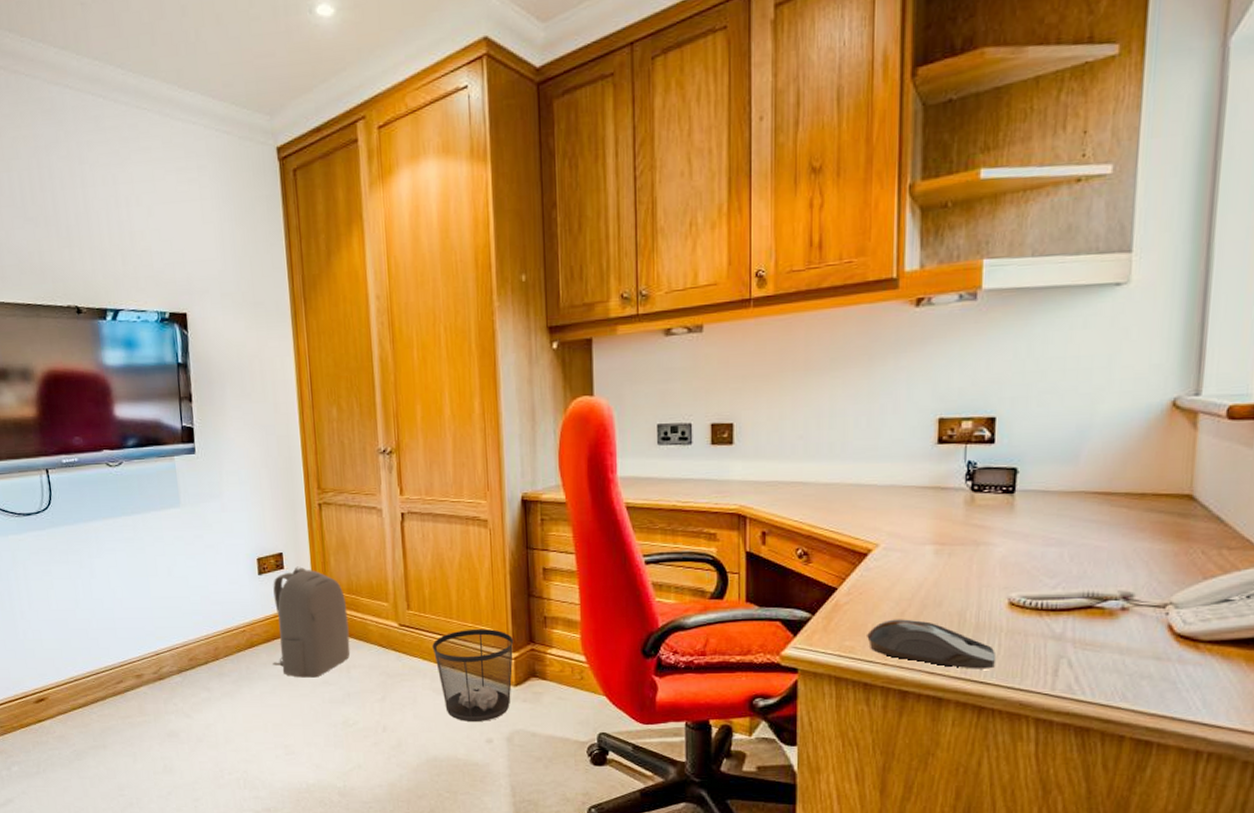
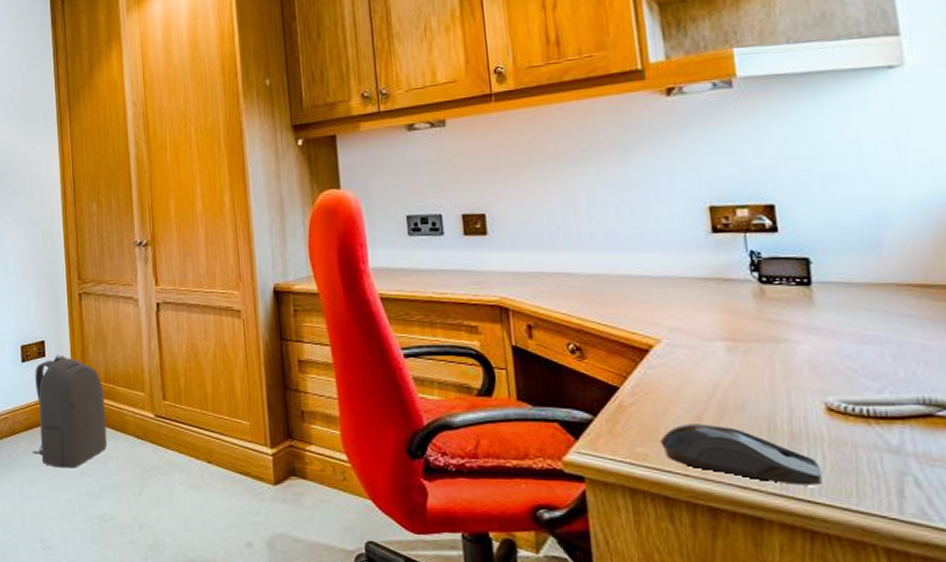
waste bin: present [432,628,514,721] -> none [188,421,272,523]

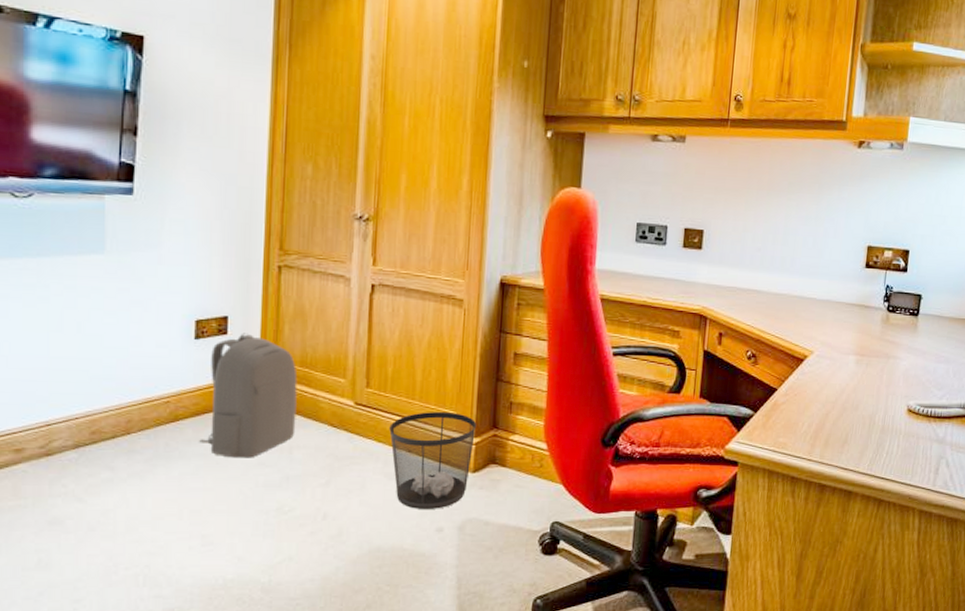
waste bin: none [188,421,272,523] -> present [389,411,477,509]
computer mouse: present [659,424,824,486] -> none [796,419,895,467]

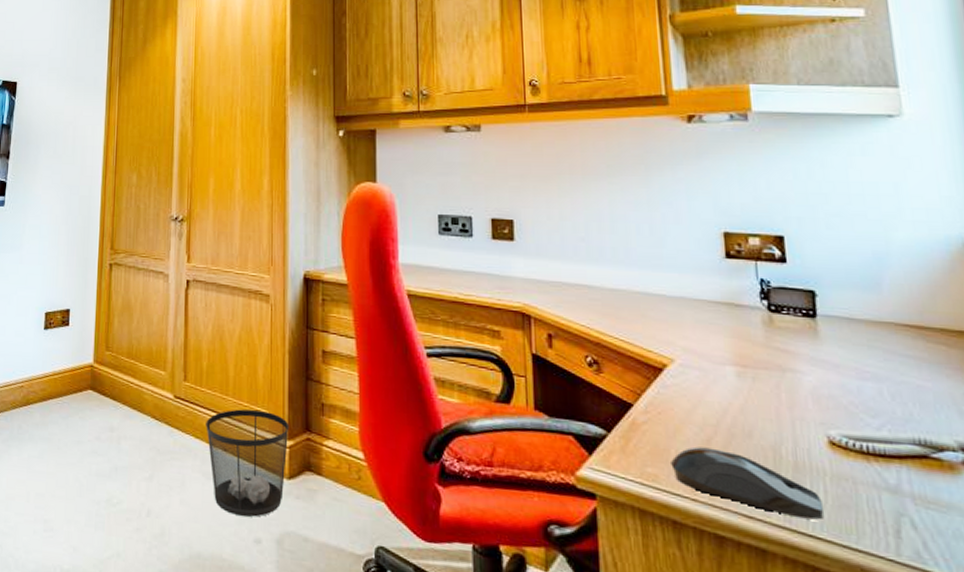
backpack: present [199,333,298,458] -> none [45,324,125,446]
computer mouse: none [796,419,895,467] -> present [669,446,825,521]

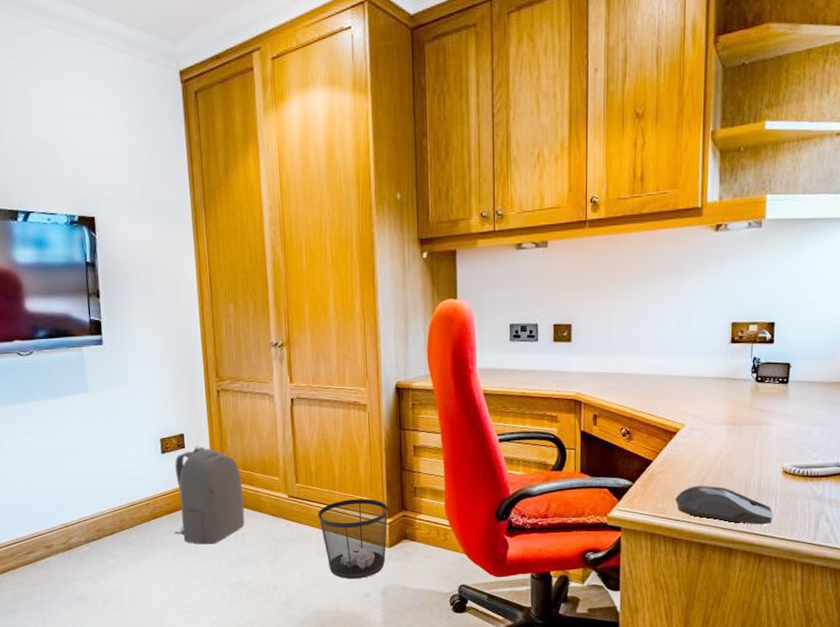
backpack: none [45,324,125,446] -> present [174,446,245,545]

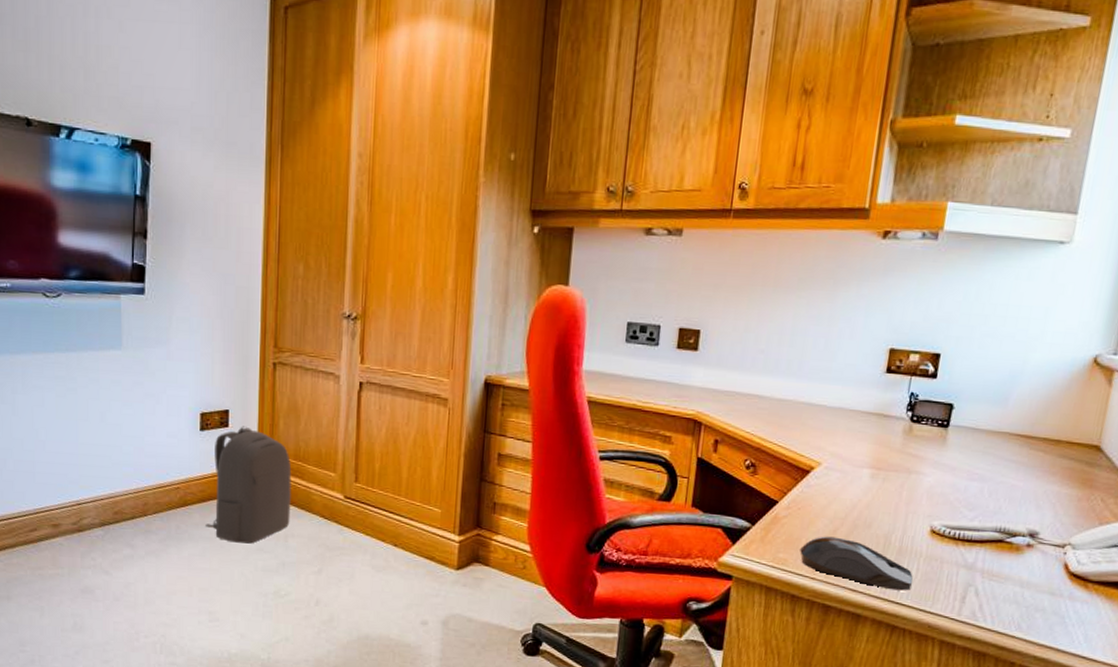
waste bin: present [318,498,389,579] -> none [376,508,461,603]

